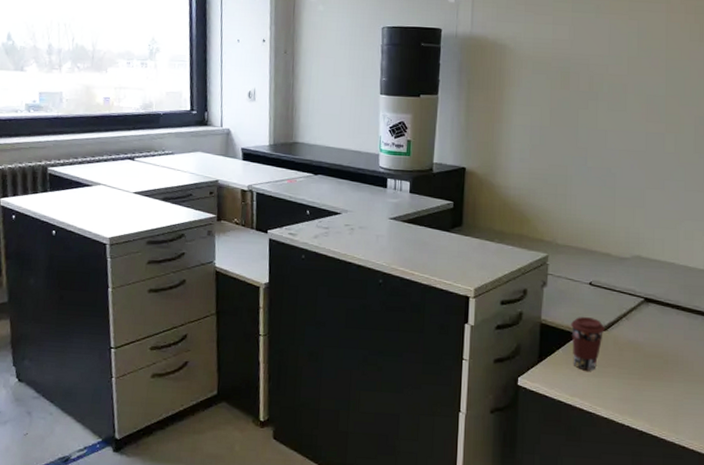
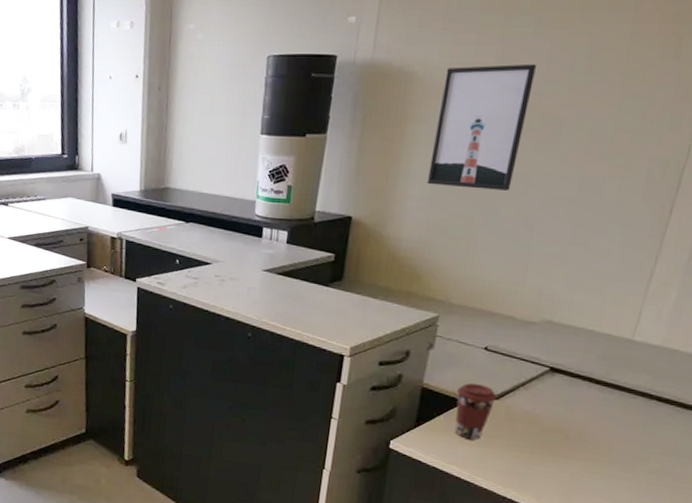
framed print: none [526,41,600,144] -> present [427,63,536,191]

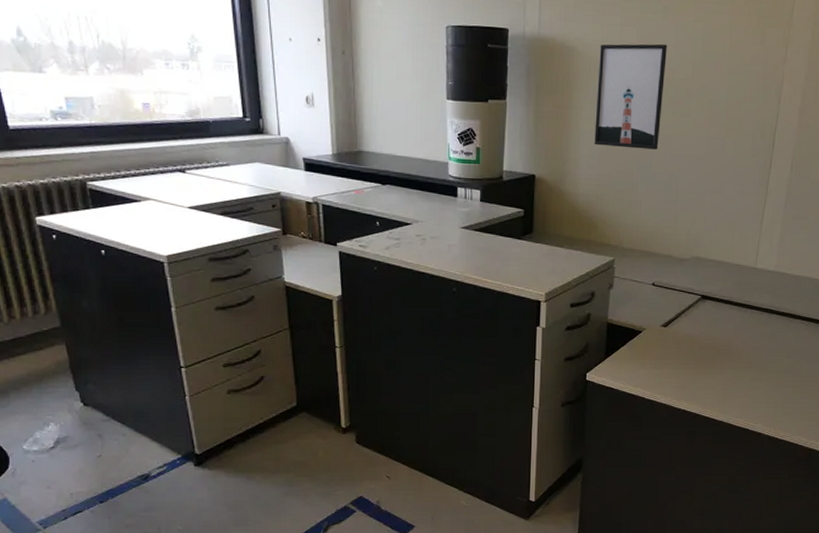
coffee cup: present [455,383,498,440] -> none [634,315,666,364]

